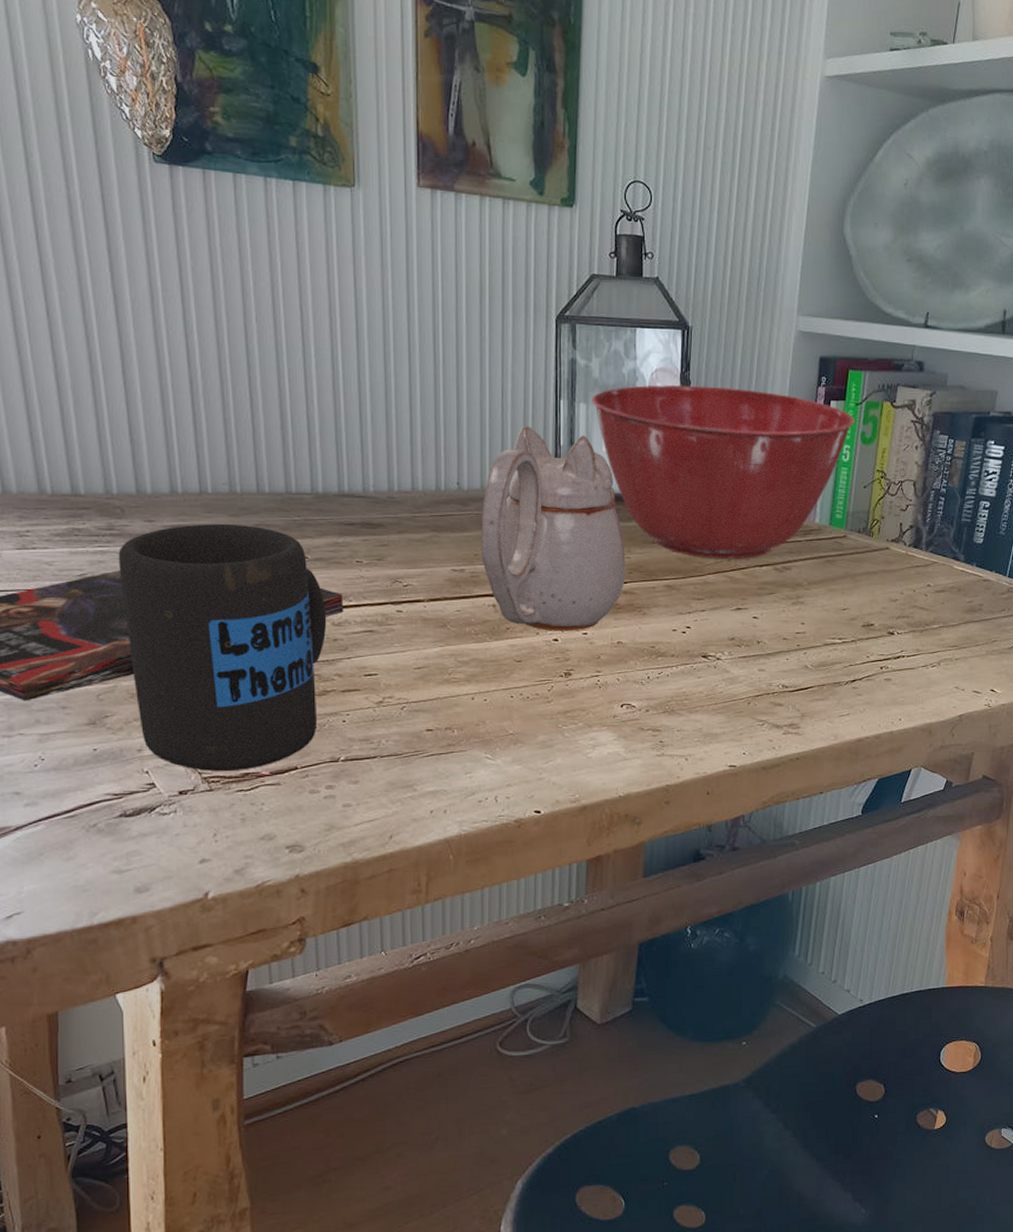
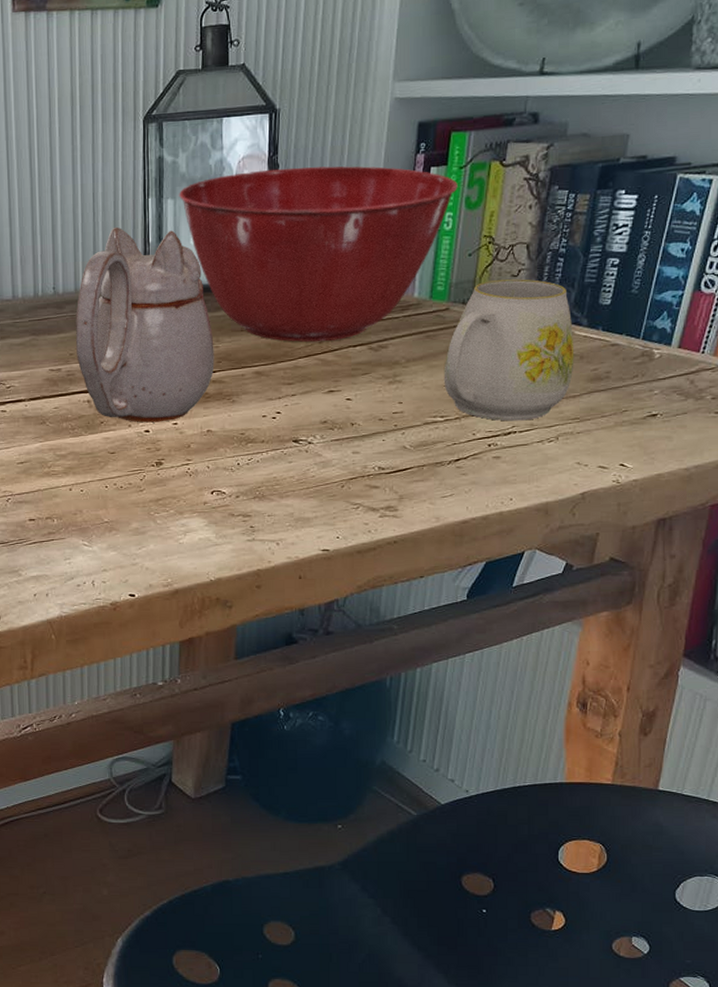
mug: none [841,513,953,646] -> present [443,279,574,421]

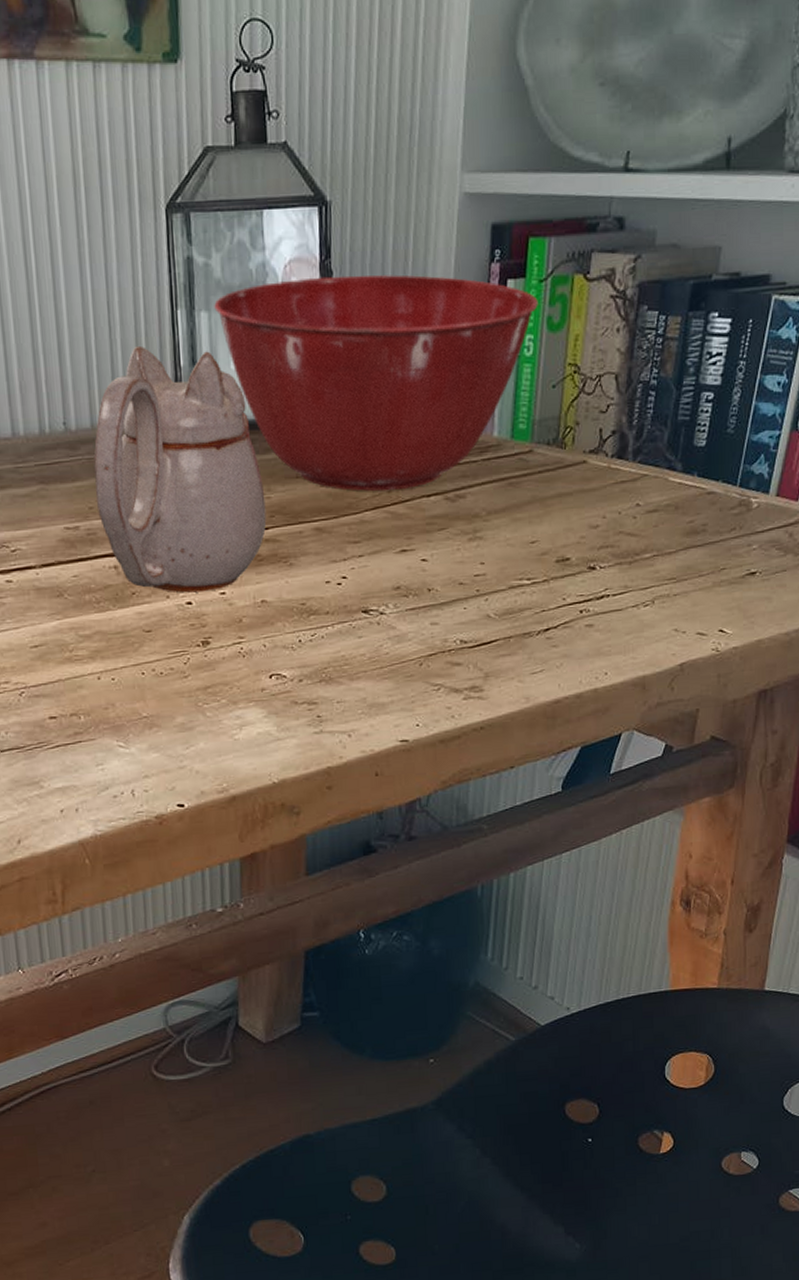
mug: present [443,279,574,421] -> none [529,415,669,583]

